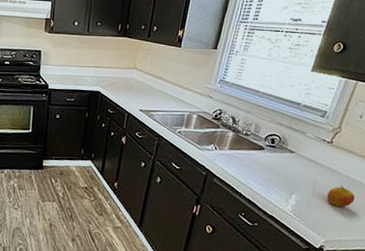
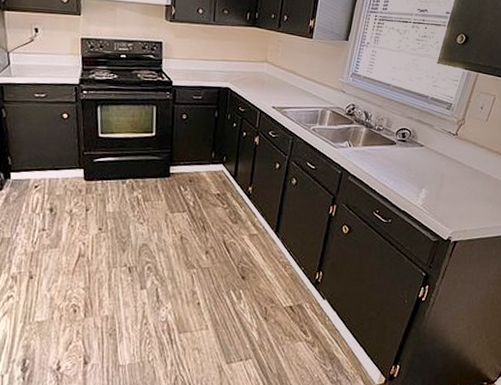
apple: present [327,186,355,208] -> none [453,177,477,198]

